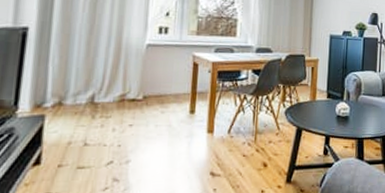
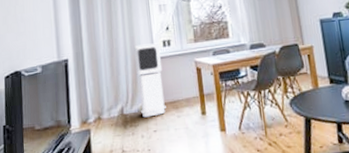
air purifier: none [117,26,154,109] -> present [134,42,166,118]

